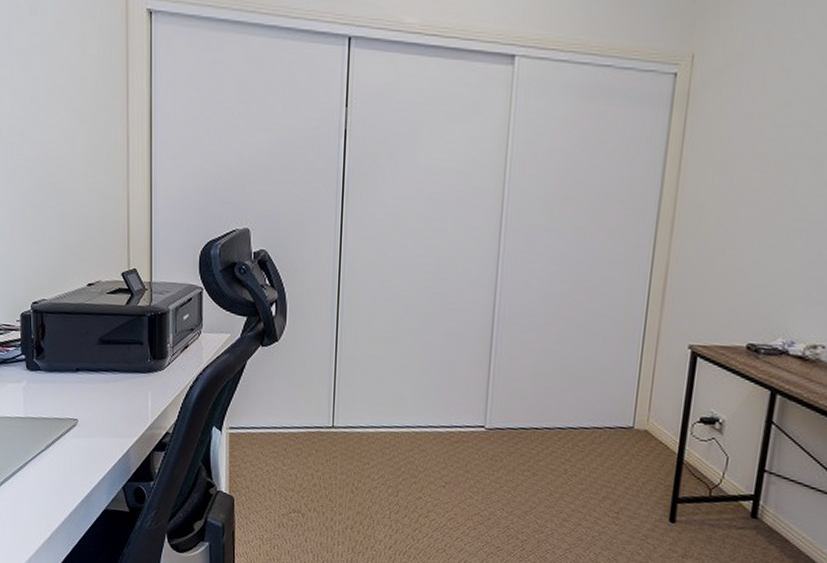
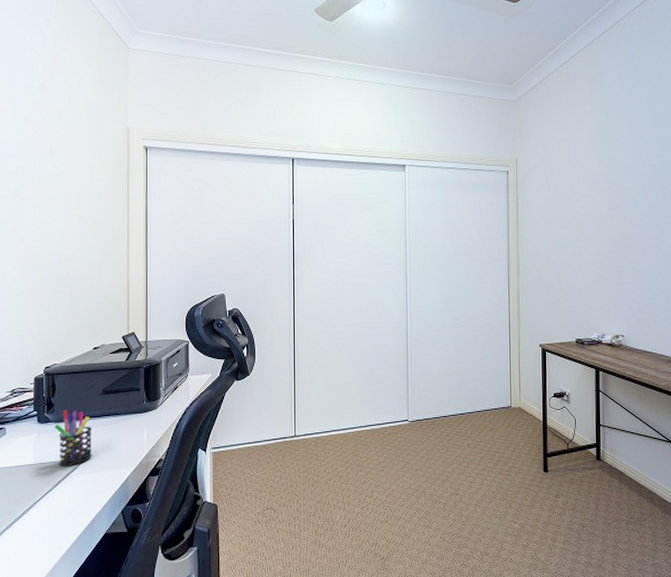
pen holder: none [45,358,89,426] -> present [54,410,93,466]

